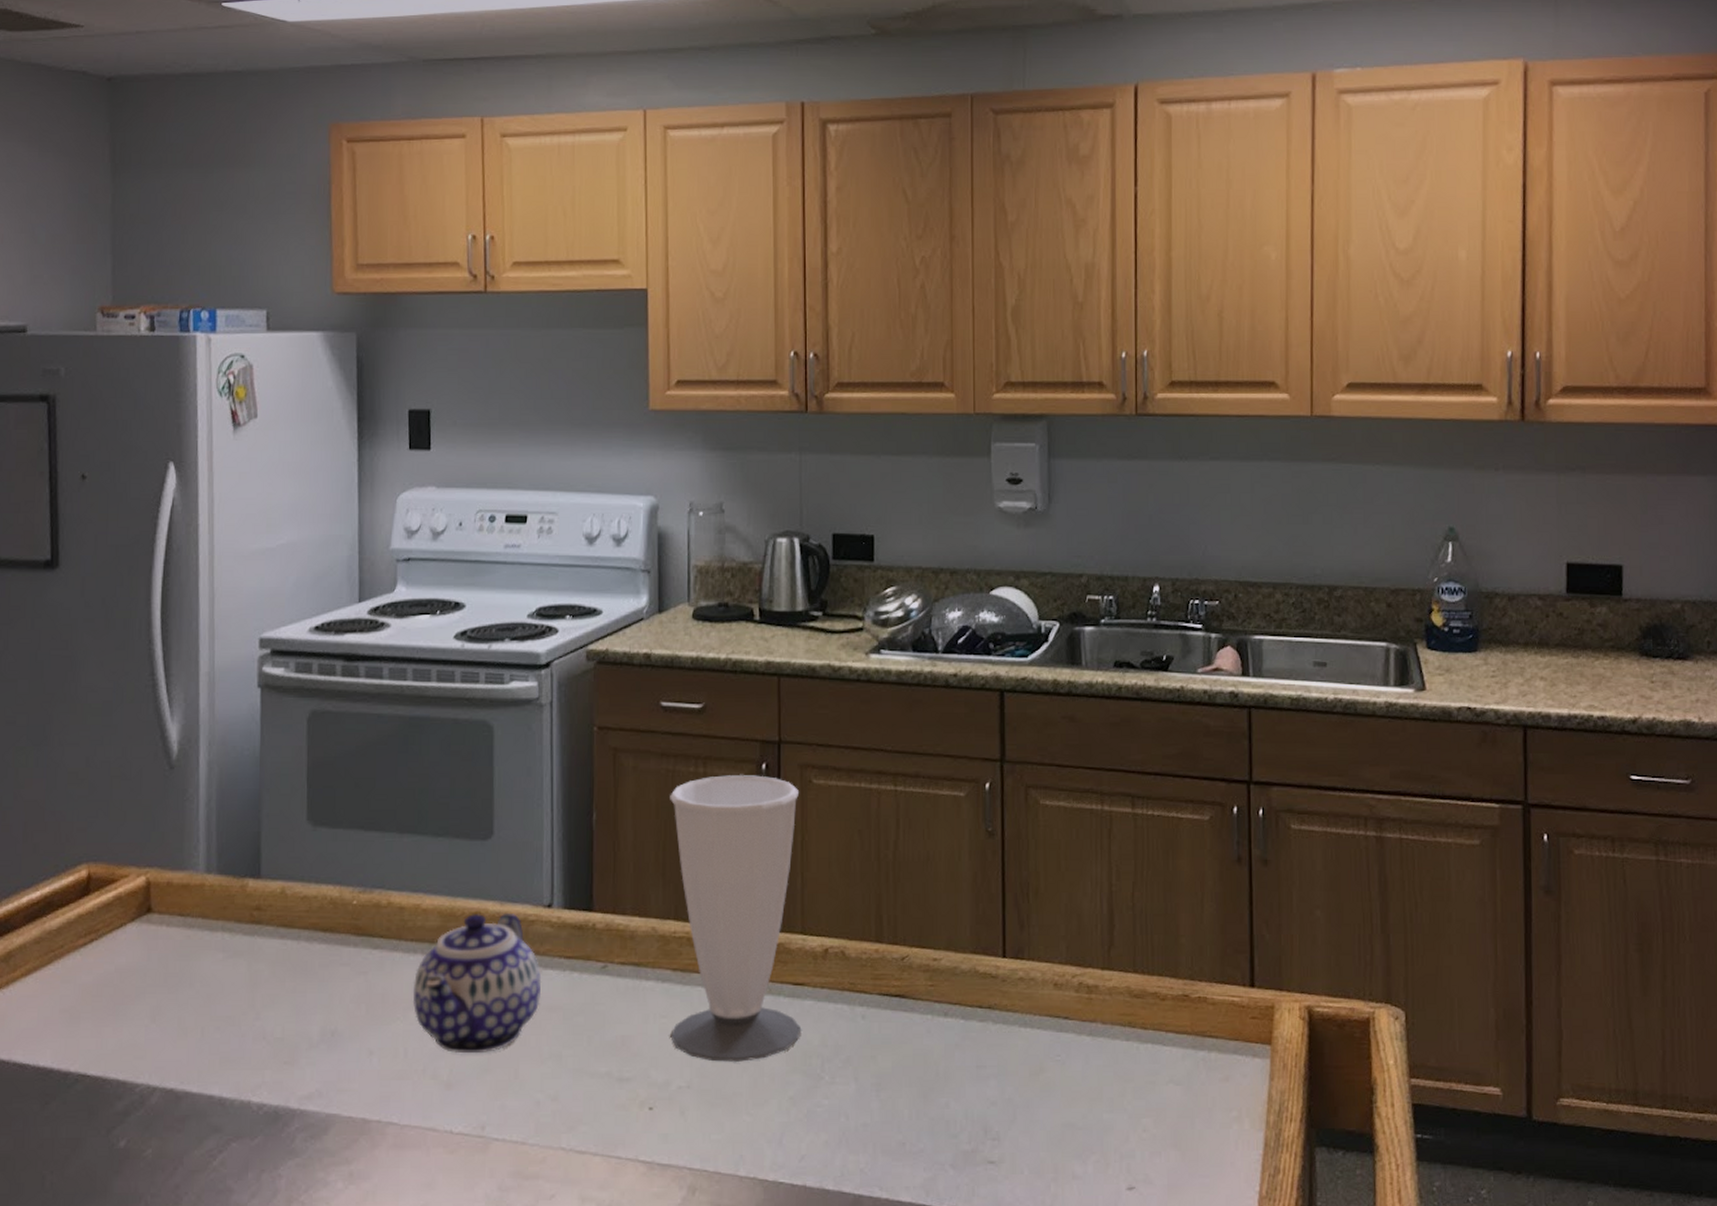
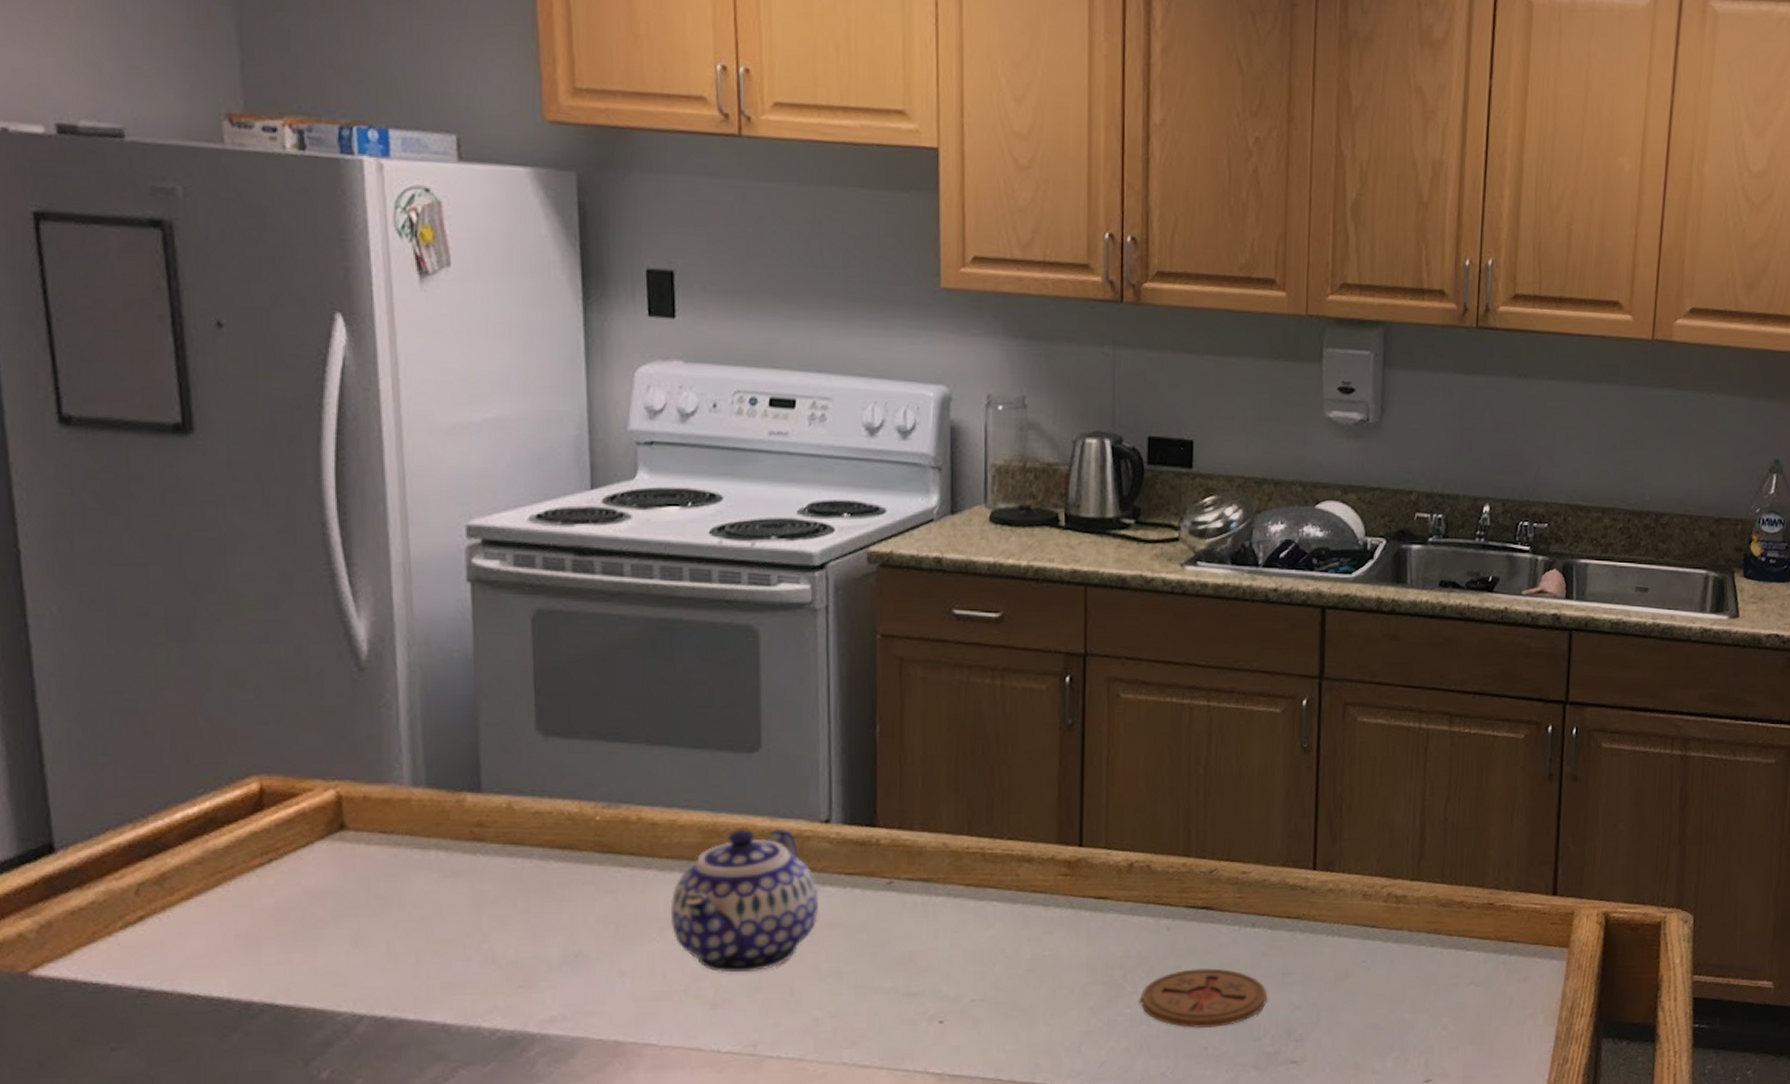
cup: present [670,775,802,1063] -> none [963,688,1106,976]
coaster: none [837,1059,962,1123] -> present [1139,968,1267,1029]

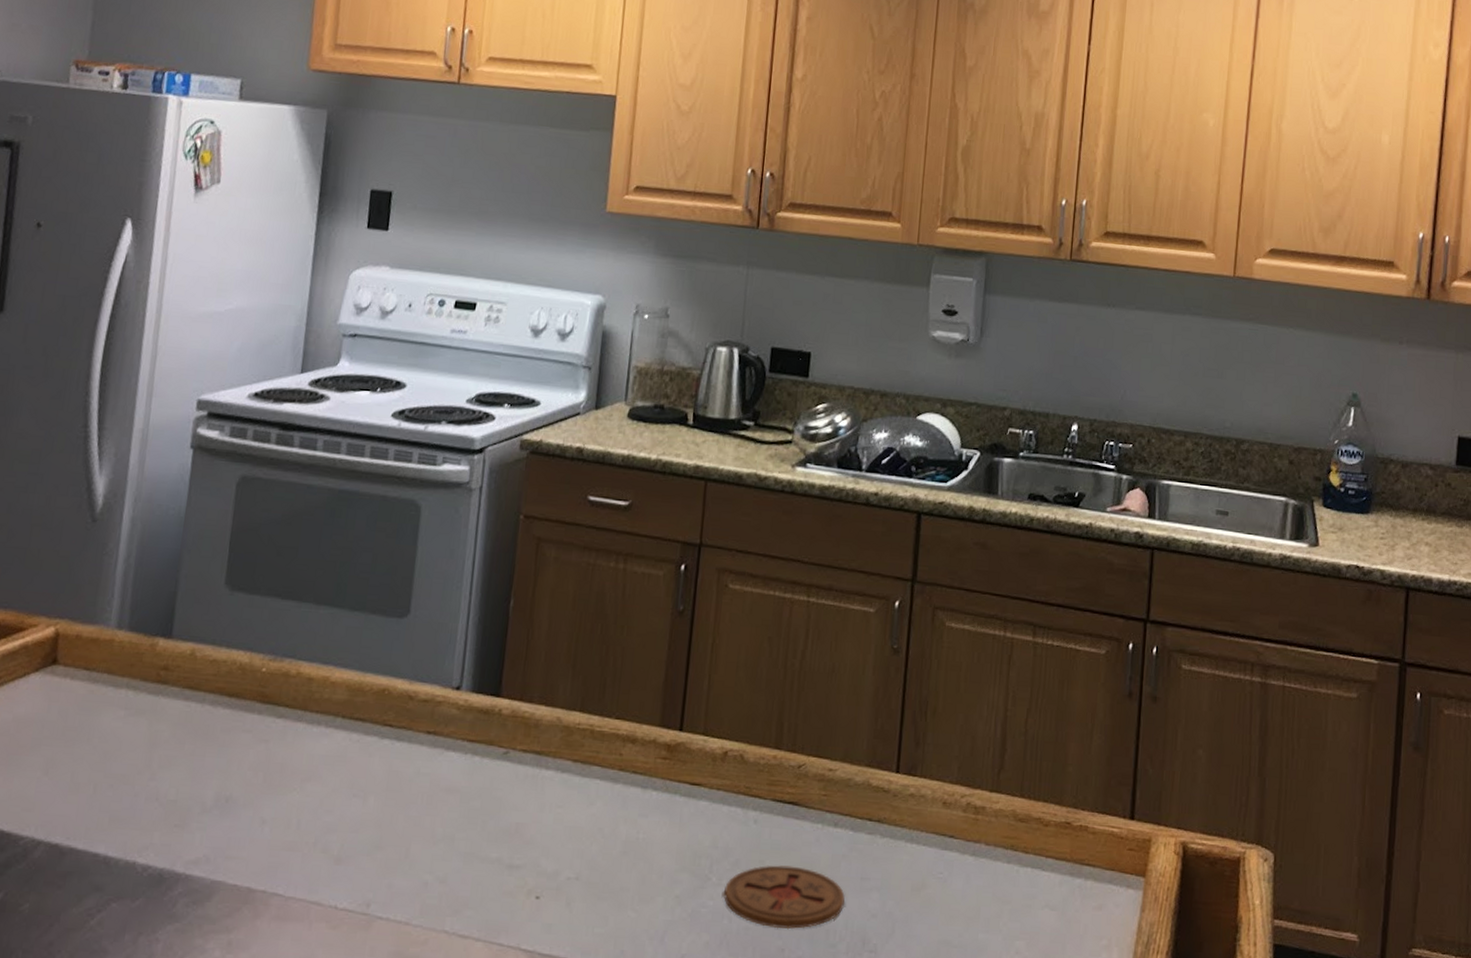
teapot: present [670,828,820,973] -> none [311,689,443,831]

